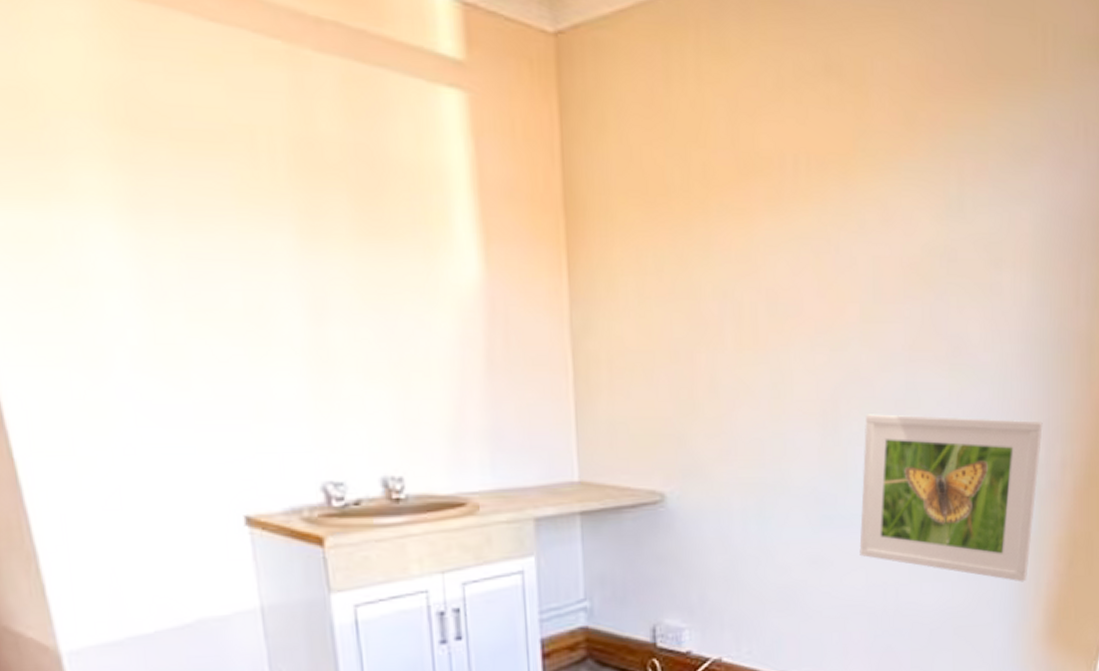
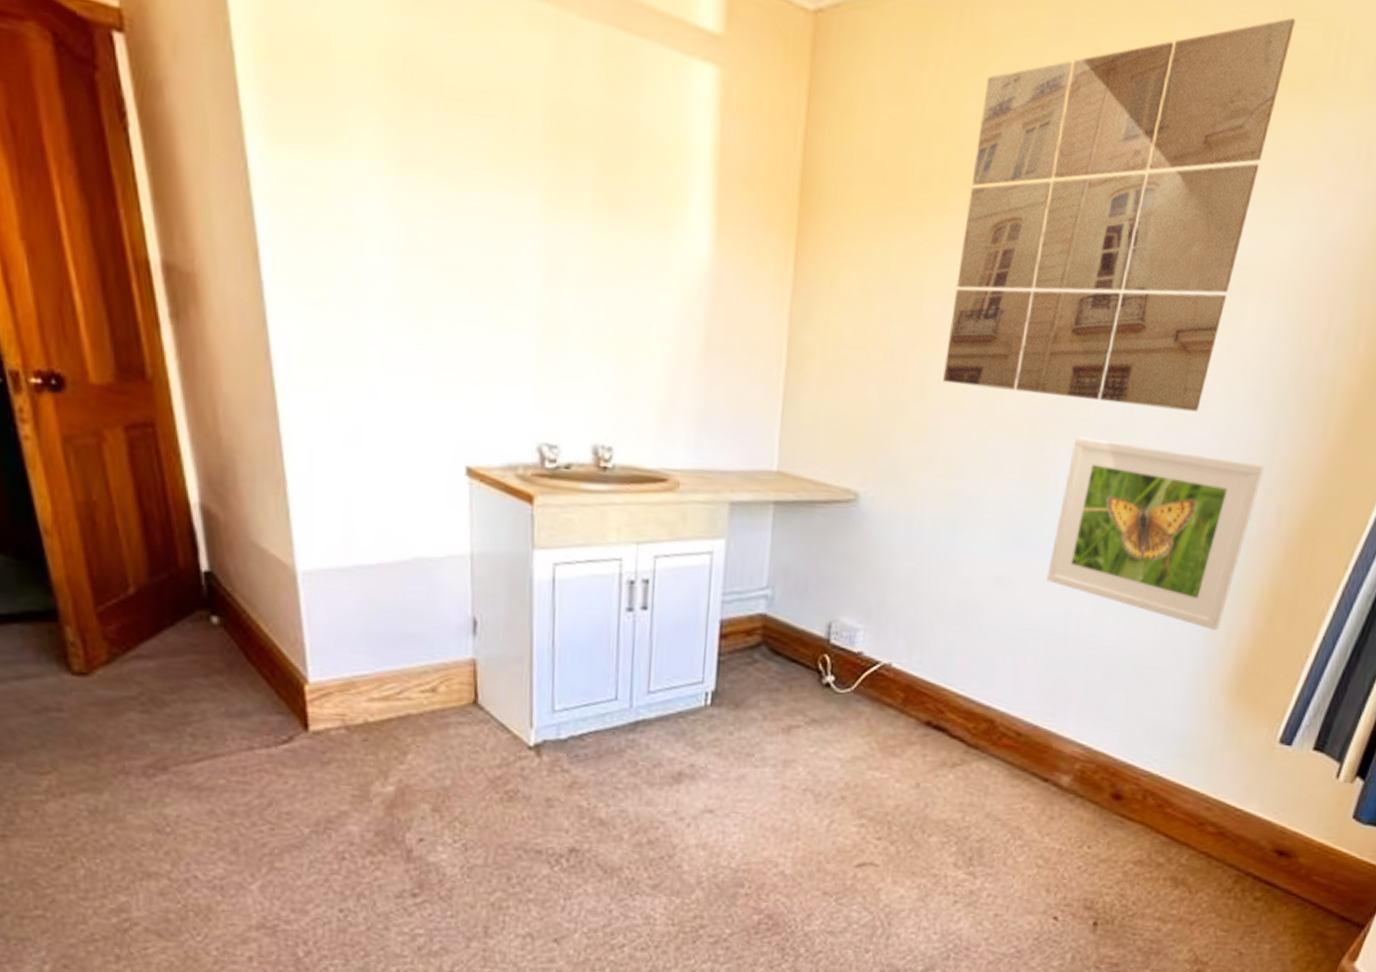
wall art: none [730,16,1003,379] -> present [943,17,1296,412]

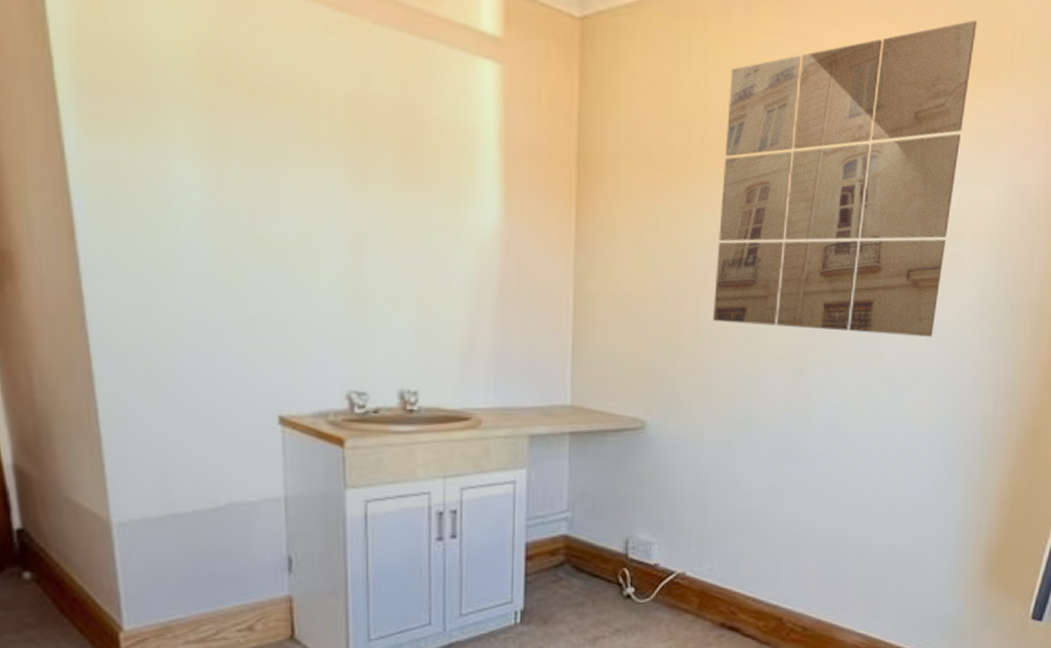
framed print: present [1046,436,1265,631] -> none [817,362,993,524]

